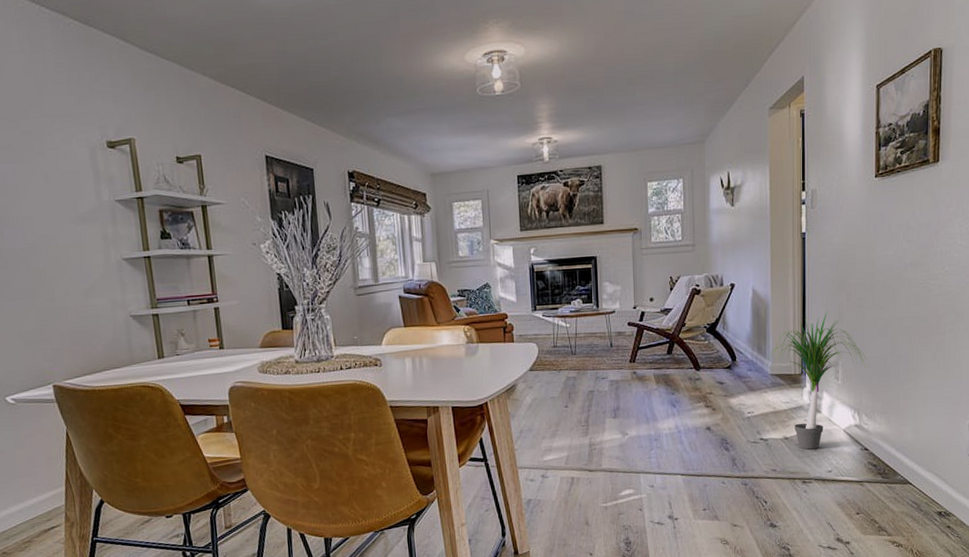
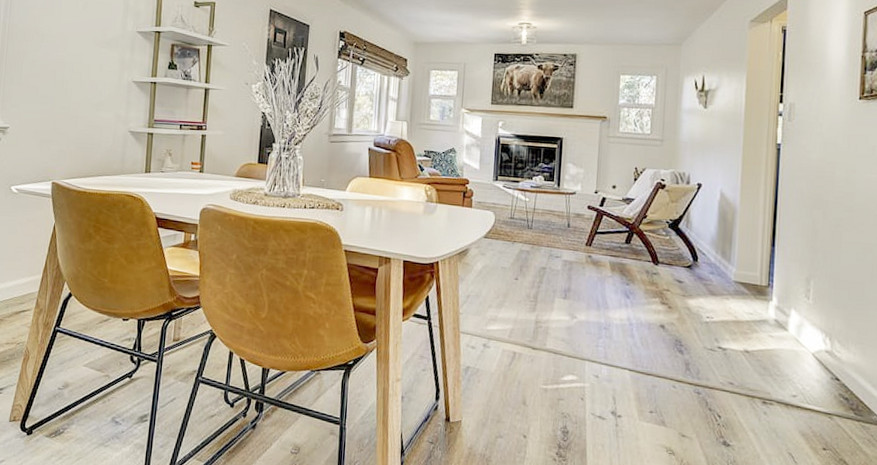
potted plant: present [764,309,870,450] -> none [727,224,845,369]

